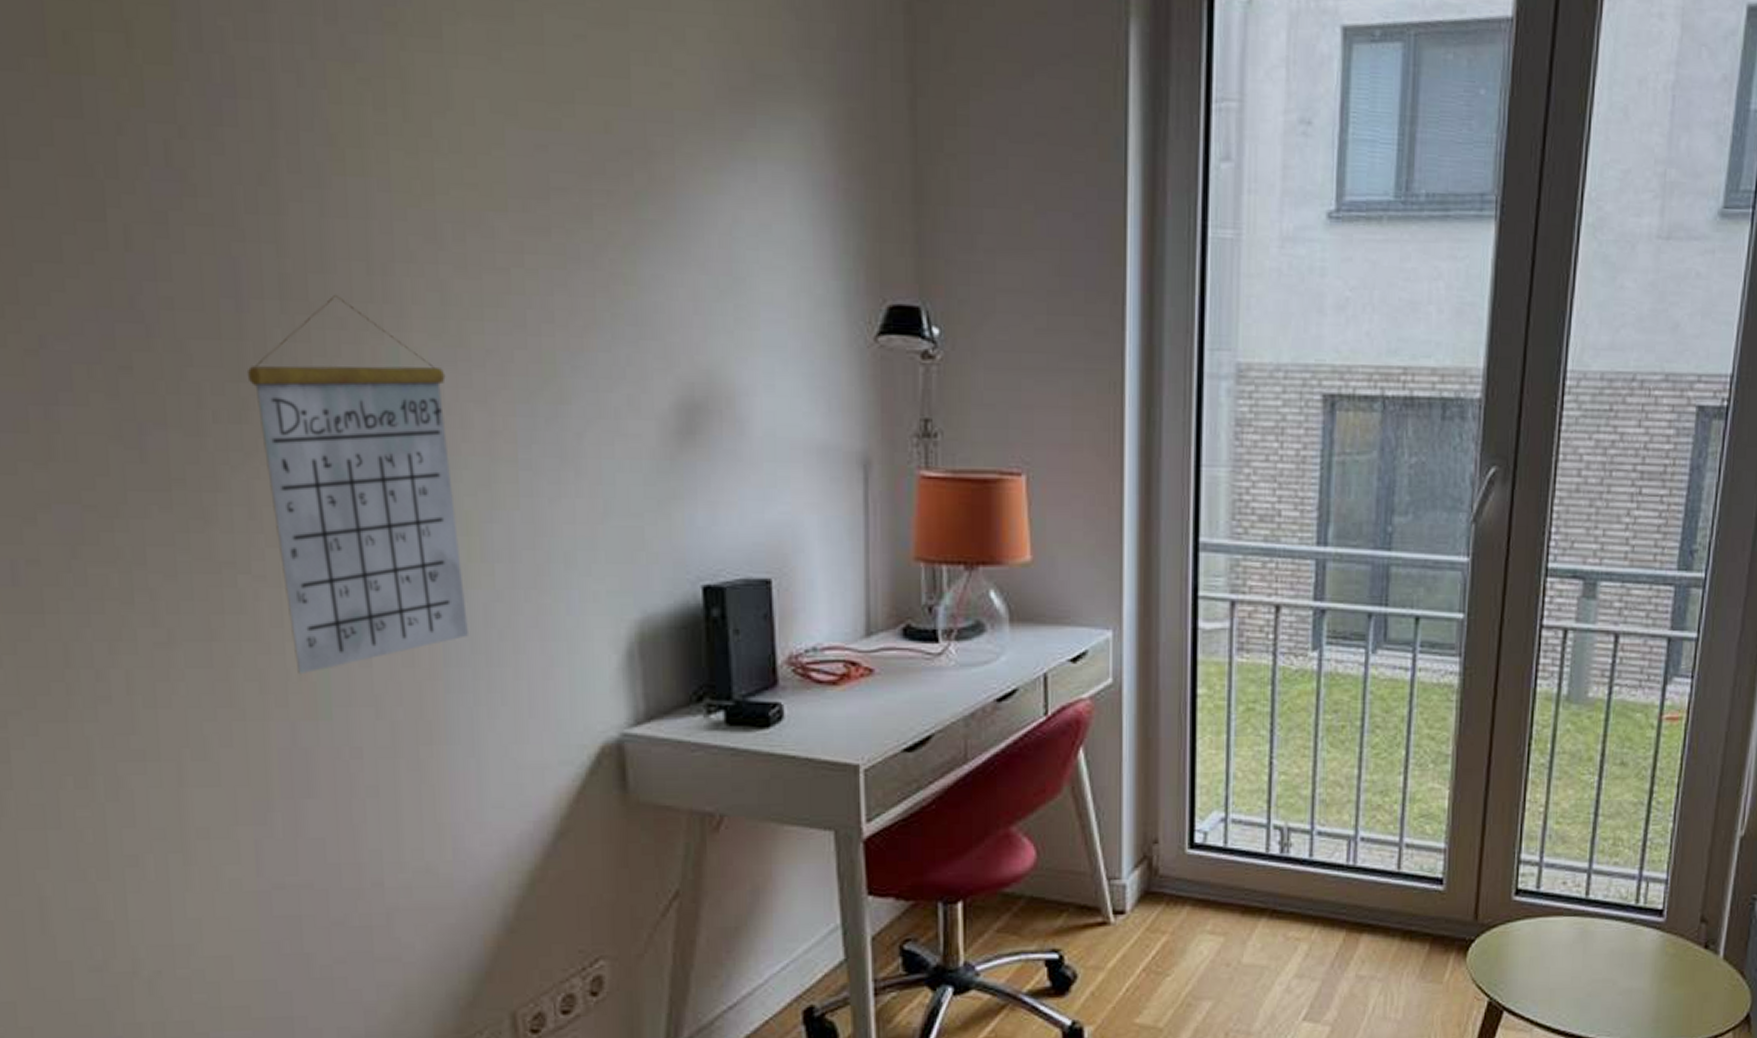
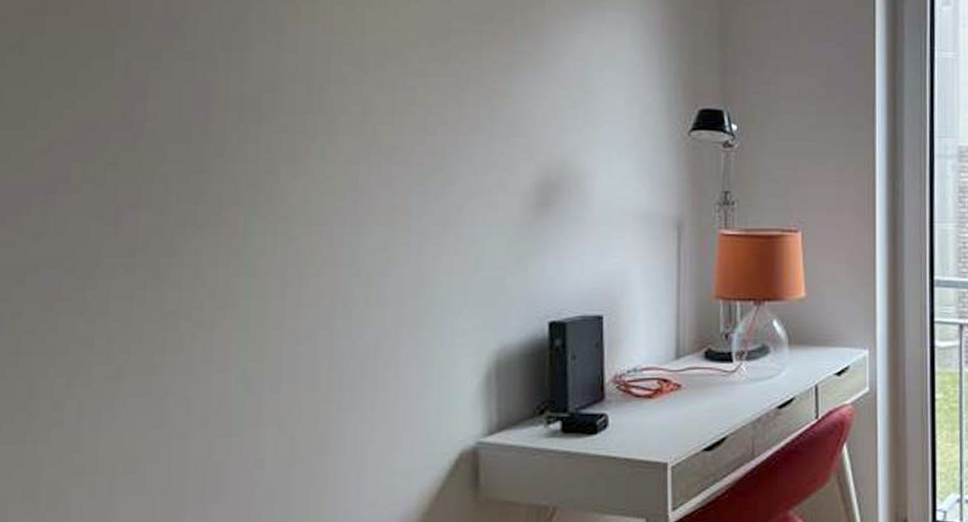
calendar: present [246,294,468,675] -> none [207,107,361,401]

